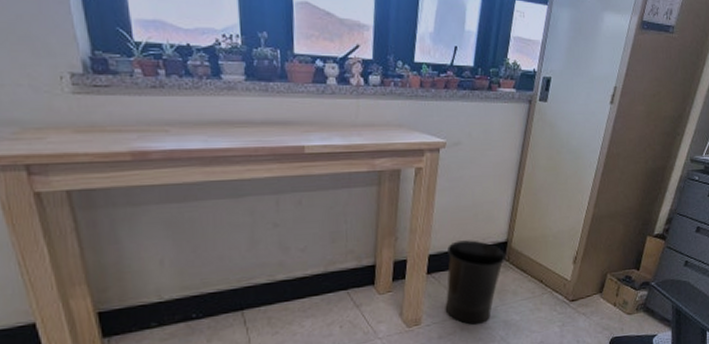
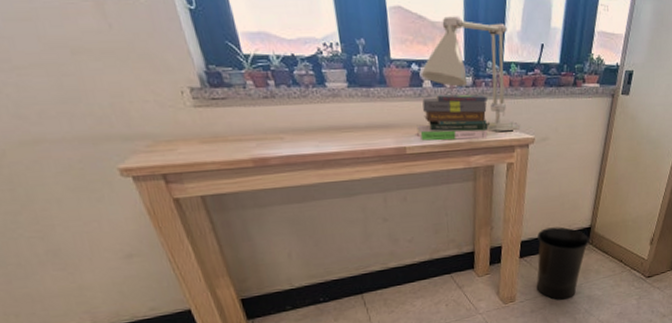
books: none [317,91,396,141] -> present [416,94,489,141]
desk lamp: none [325,14,431,134] -> present [421,16,521,132]

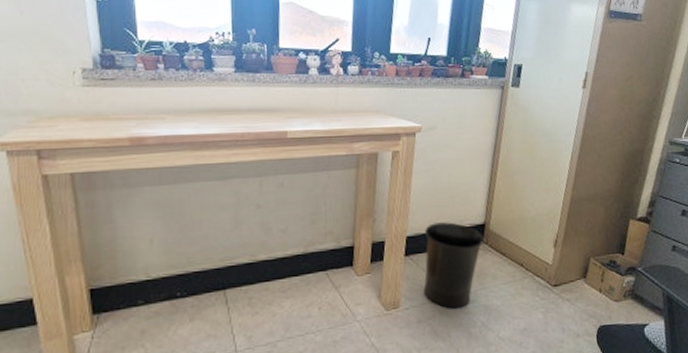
books: present [416,94,489,141] -> none [300,81,374,127]
desk lamp: present [421,16,521,132] -> none [308,12,407,120]

